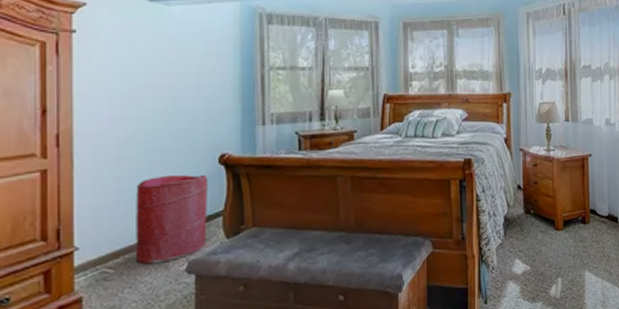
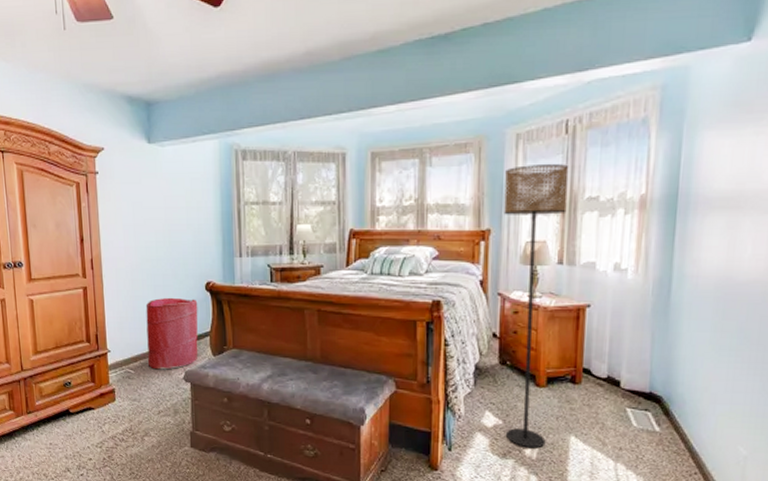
floor lamp: none [520,38,569,289] -> present [504,163,569,449]

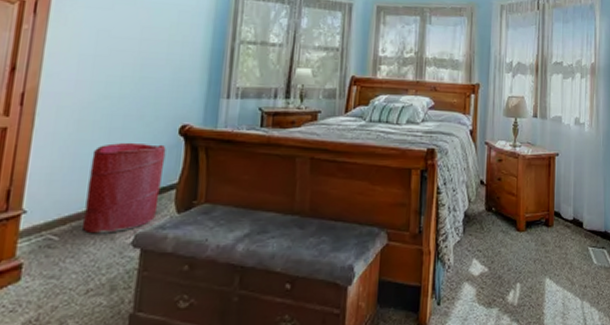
floor lamp: present [504,163,569,449] -> none [491,31,541,294]

